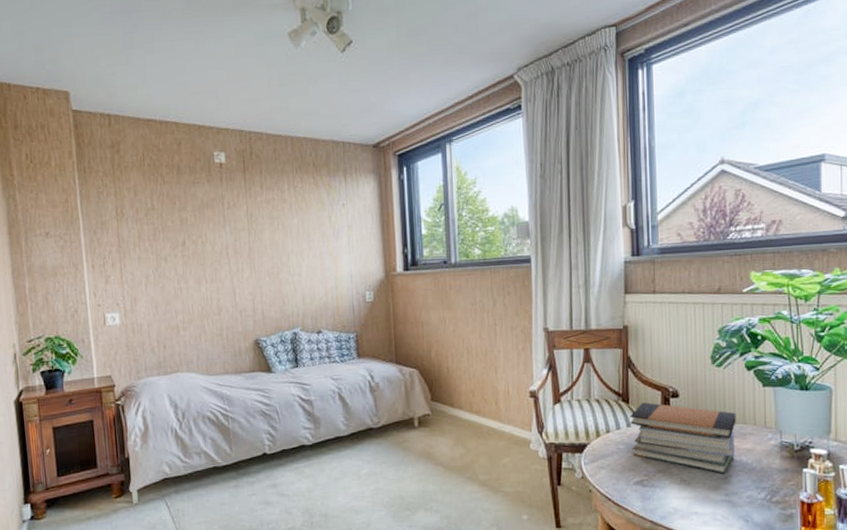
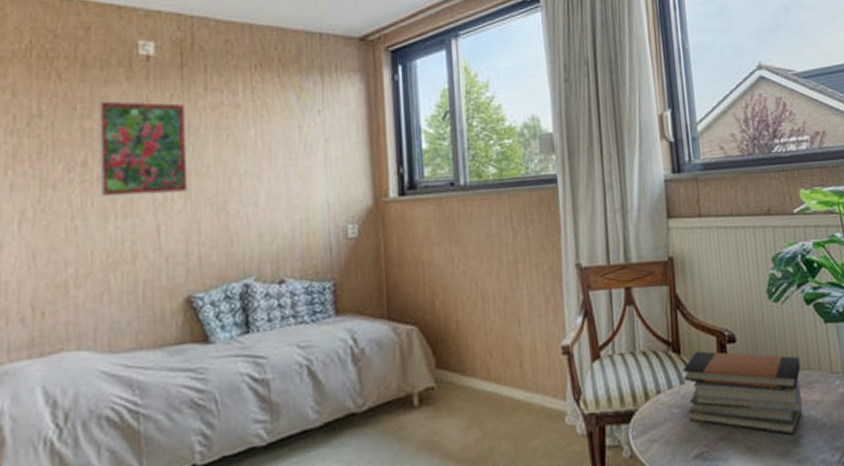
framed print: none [190,197,253,268] -> present [98,100,188,197]

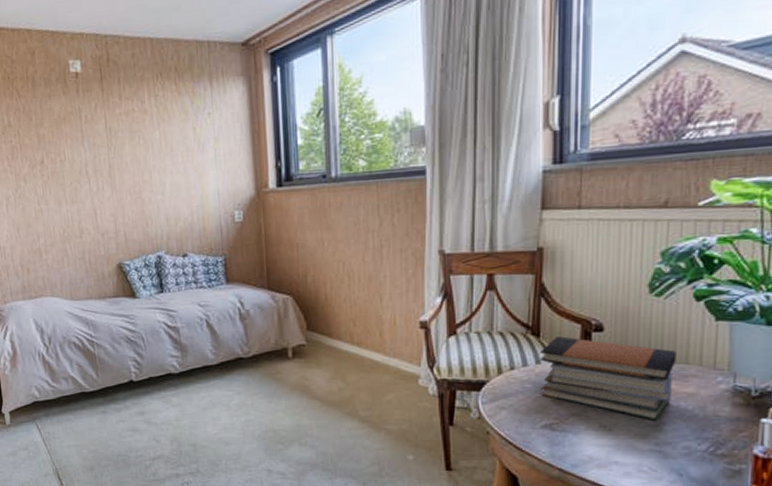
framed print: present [98,100,188,197] -> none [46,111,113,188]

